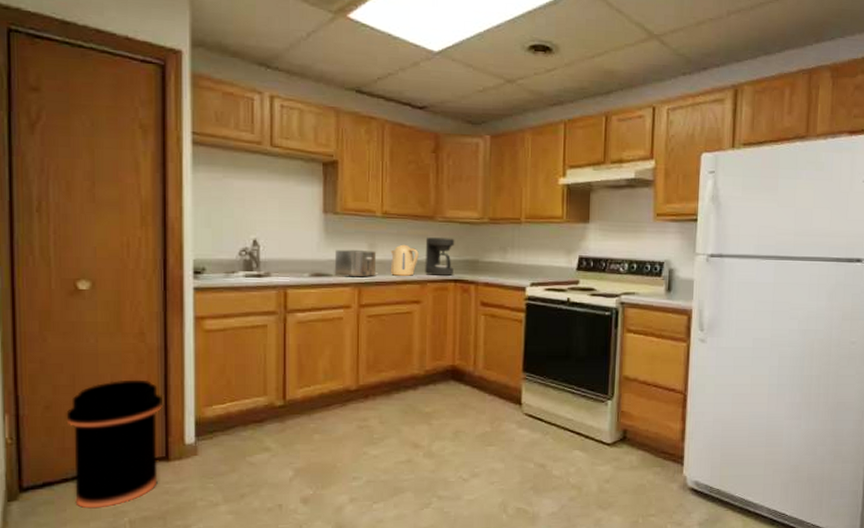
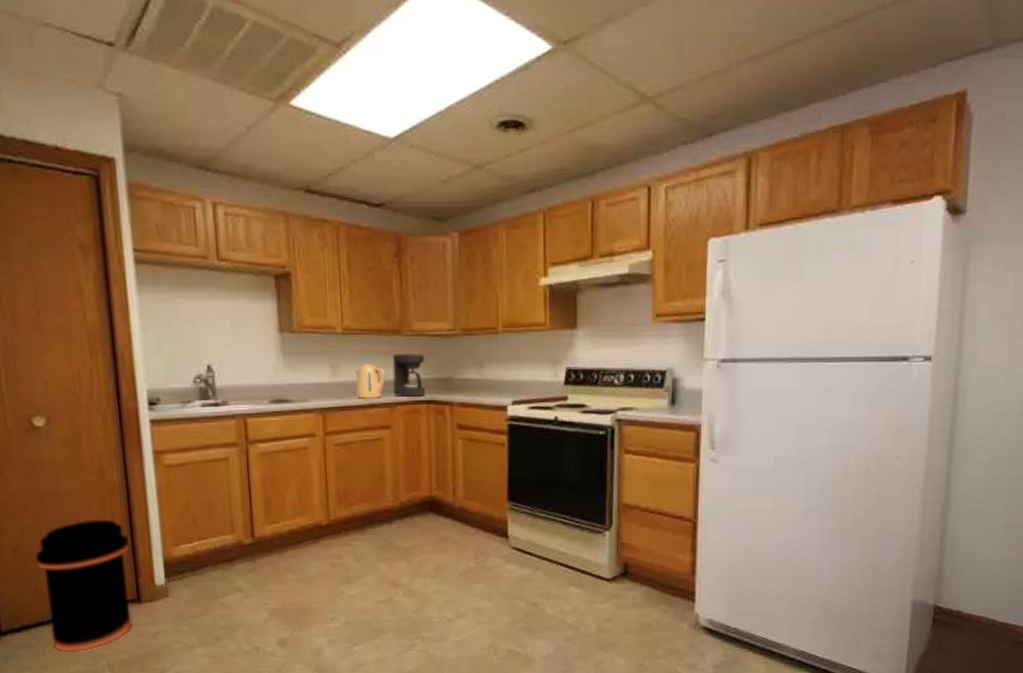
toaster: present [334,249,377,278] -> none [294,371,340,402]

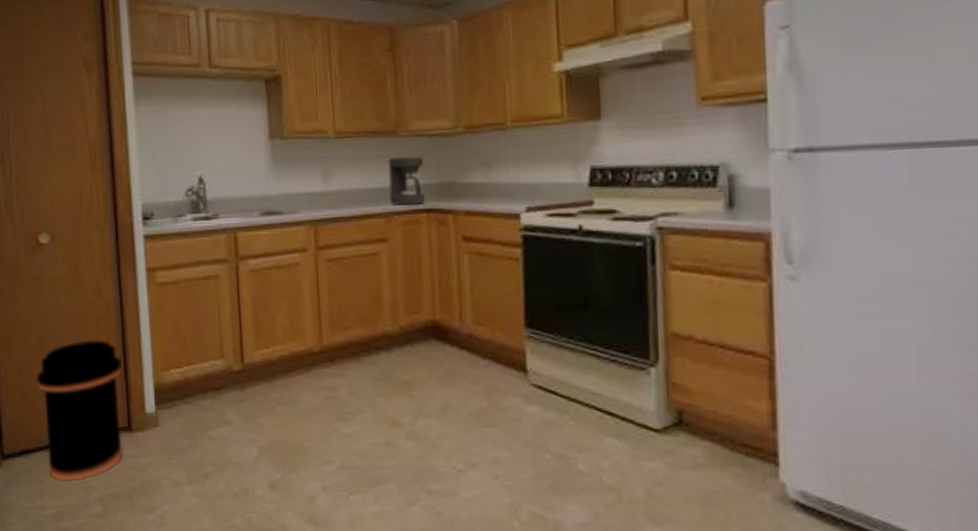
kettle: present [354,363,386,399] -> none [347,169,381,209]

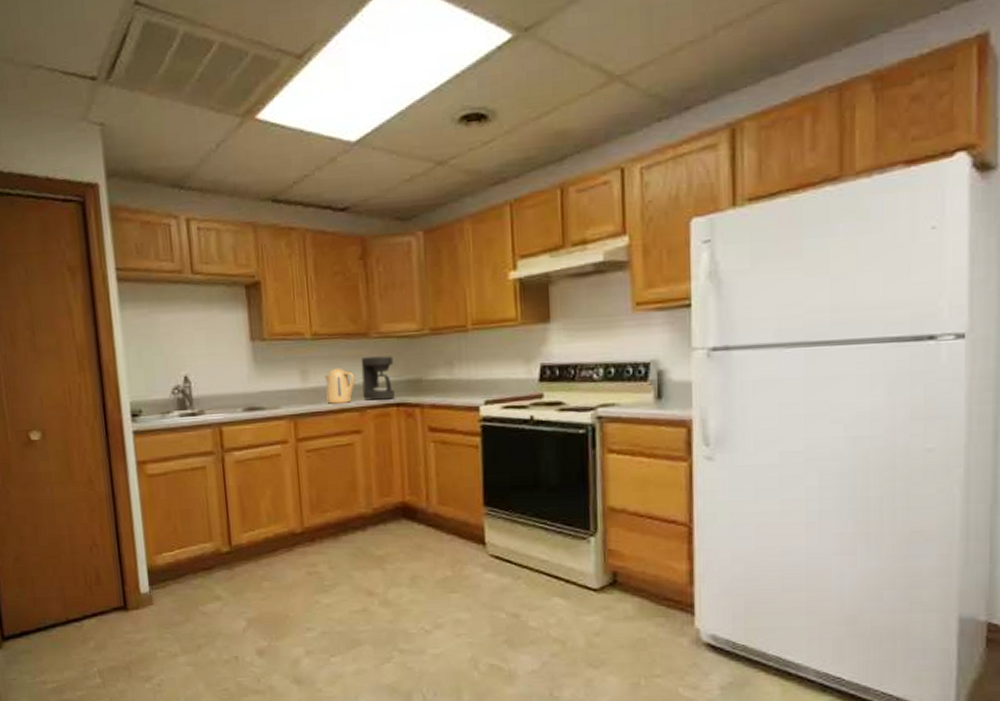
trash can: present [36,340,123,482] -> none [33,528,119,658]
kettle: none [347,169,381,209] -> present [323,367,355,404]

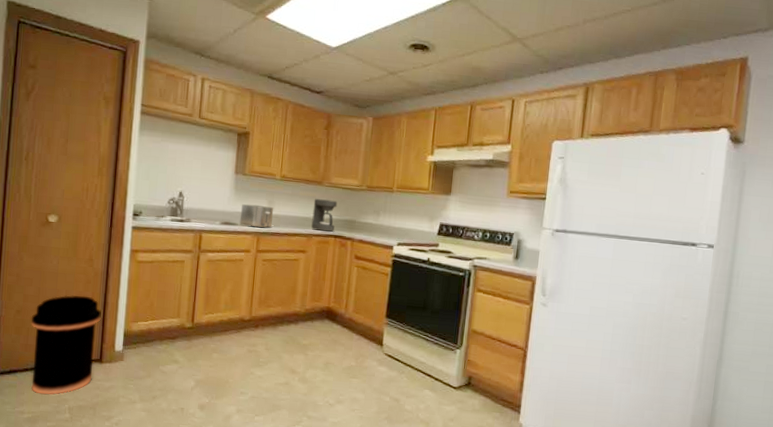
trash can: none [33,528,119,658] -> present [31,295,102,395]
toaster: none [265,377,311,409] -> present [239,203,274,228]
kettle: present [323,367,355,404] -> none [283,203,308,230]

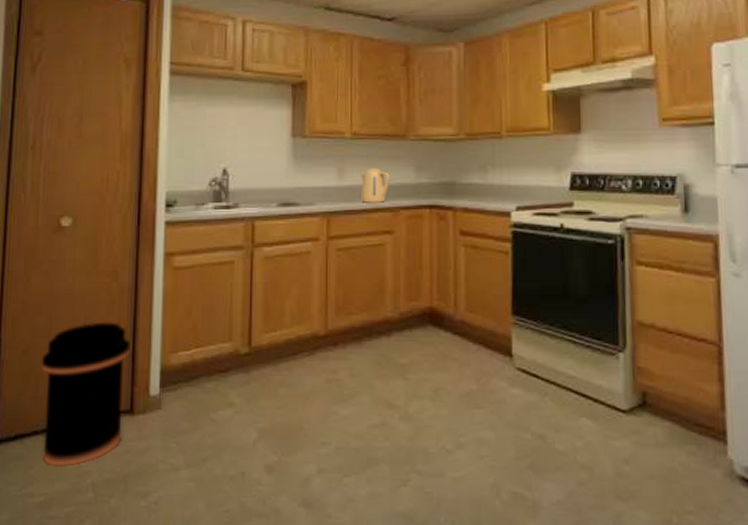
toaster: present [239,203,274,228] -> none [302,175,346,206]
kettle: none [283,203,308,230] -> present [360,167,390,203]
coffee maker: present [311,199,338,232] -> none [397,158,429,201]

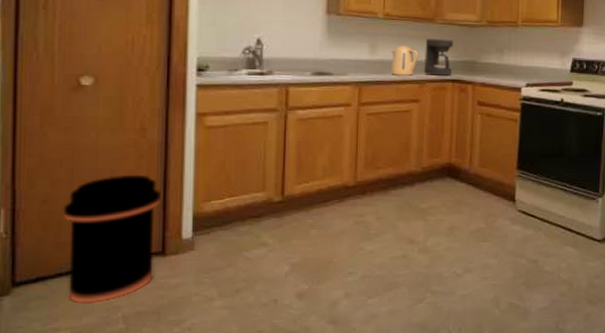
coffee maker: none [397,158,429,201] -> present [424,39,454,76]

